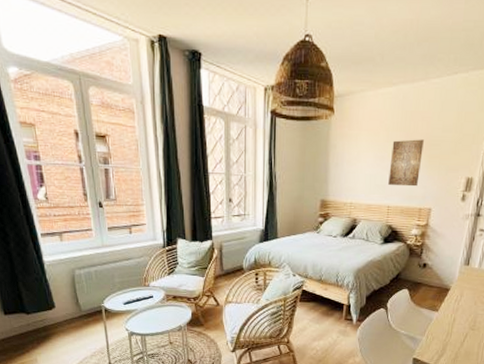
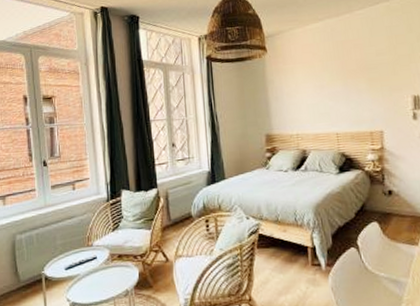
wall art: present [388,139,424,187] -> none [329,65,364,112]

